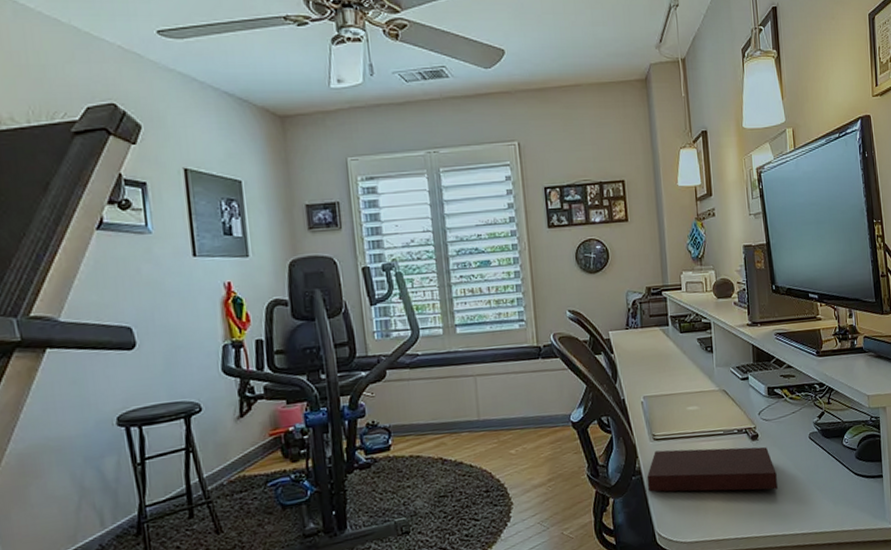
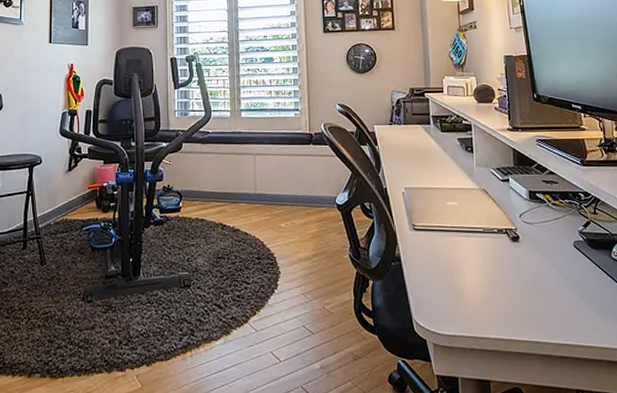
notebook: present [646,446,778,492] -> none [406,240,540,294]

